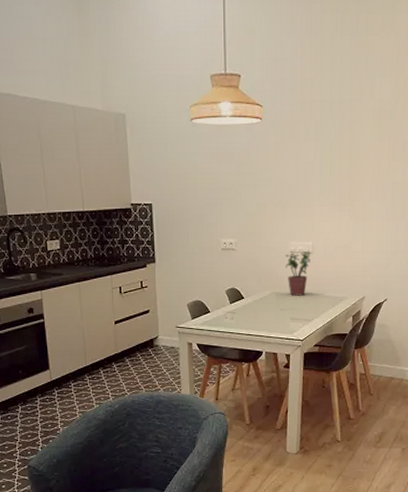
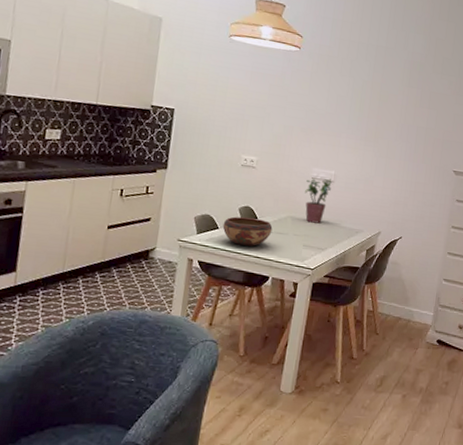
decorative bowl: none [213,298,259,325] -> present [222,216,273,247]

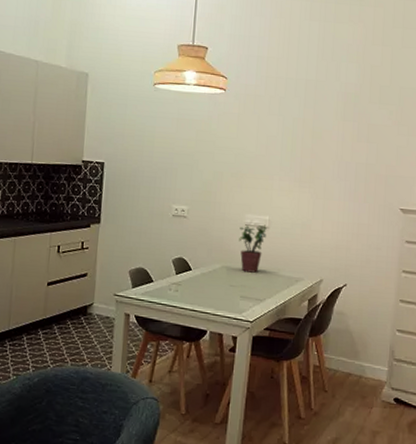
decorative bowl: present [222,216,273,247] -> none [157,268,208,299]

